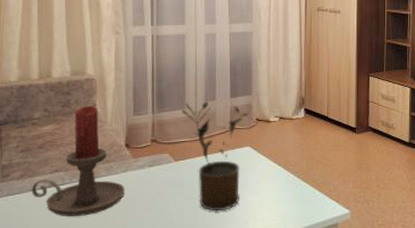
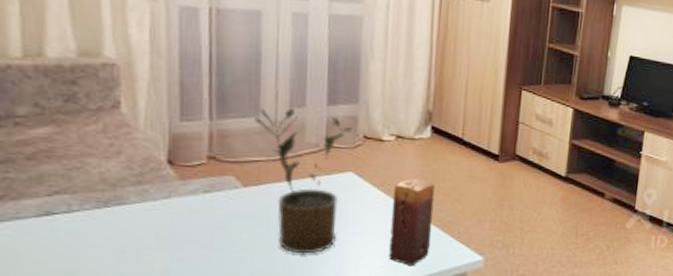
candle holder: present [31,105,125,217] -> none [16,102,167,257]
candle: none [278,149,310,220] -> present [389,178,435,267]

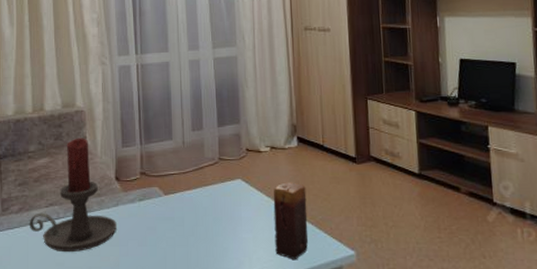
candle holder: none [16,102,167,257] -> present [29,138,117,253]
potted plant: present [254,108,353,254] -> none [169,132,238,250]

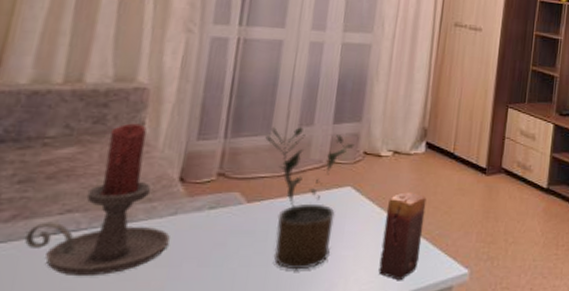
potted plant: none [169,132,238,250] -> present [265,127,355,270]

